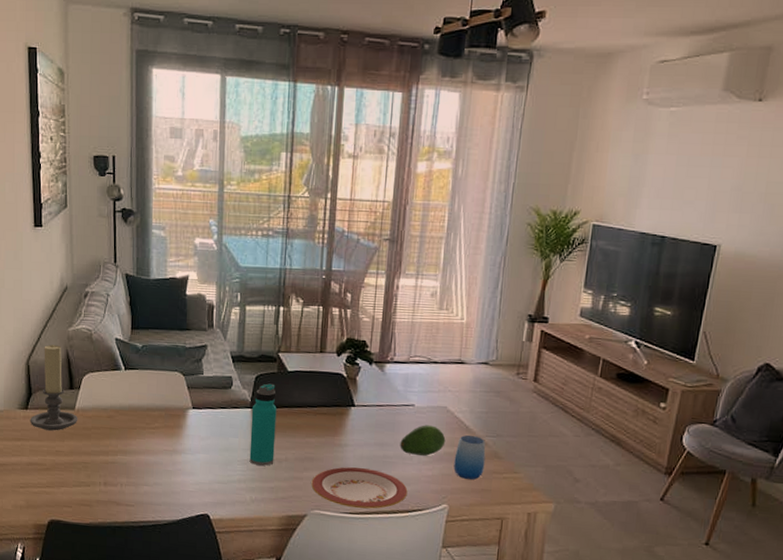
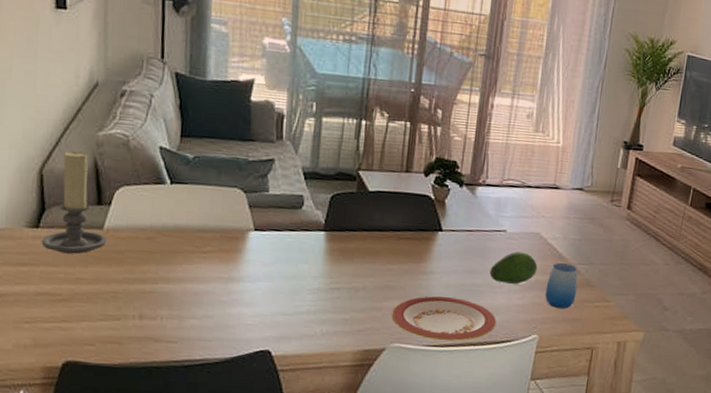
water bottle: present [249,383,277,466] -> none [321,204,355,295]

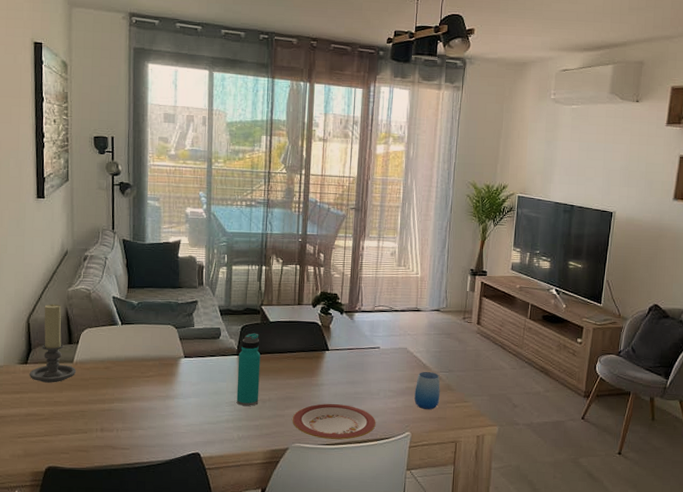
water bottle: none [321,204,355,295] -> present [236,333,261,406]
fruit: present [489,252,538,284] -> none [368,364,407,391]

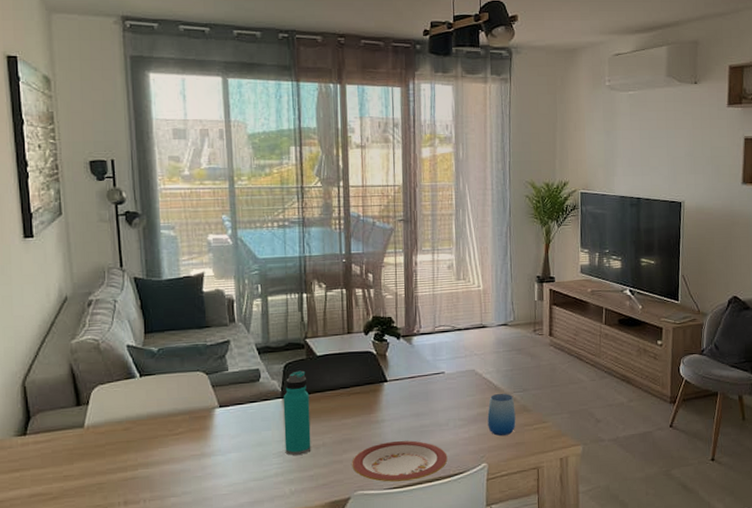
candle holder: present [29,304,77,383] -> none [29,360,89,455]

